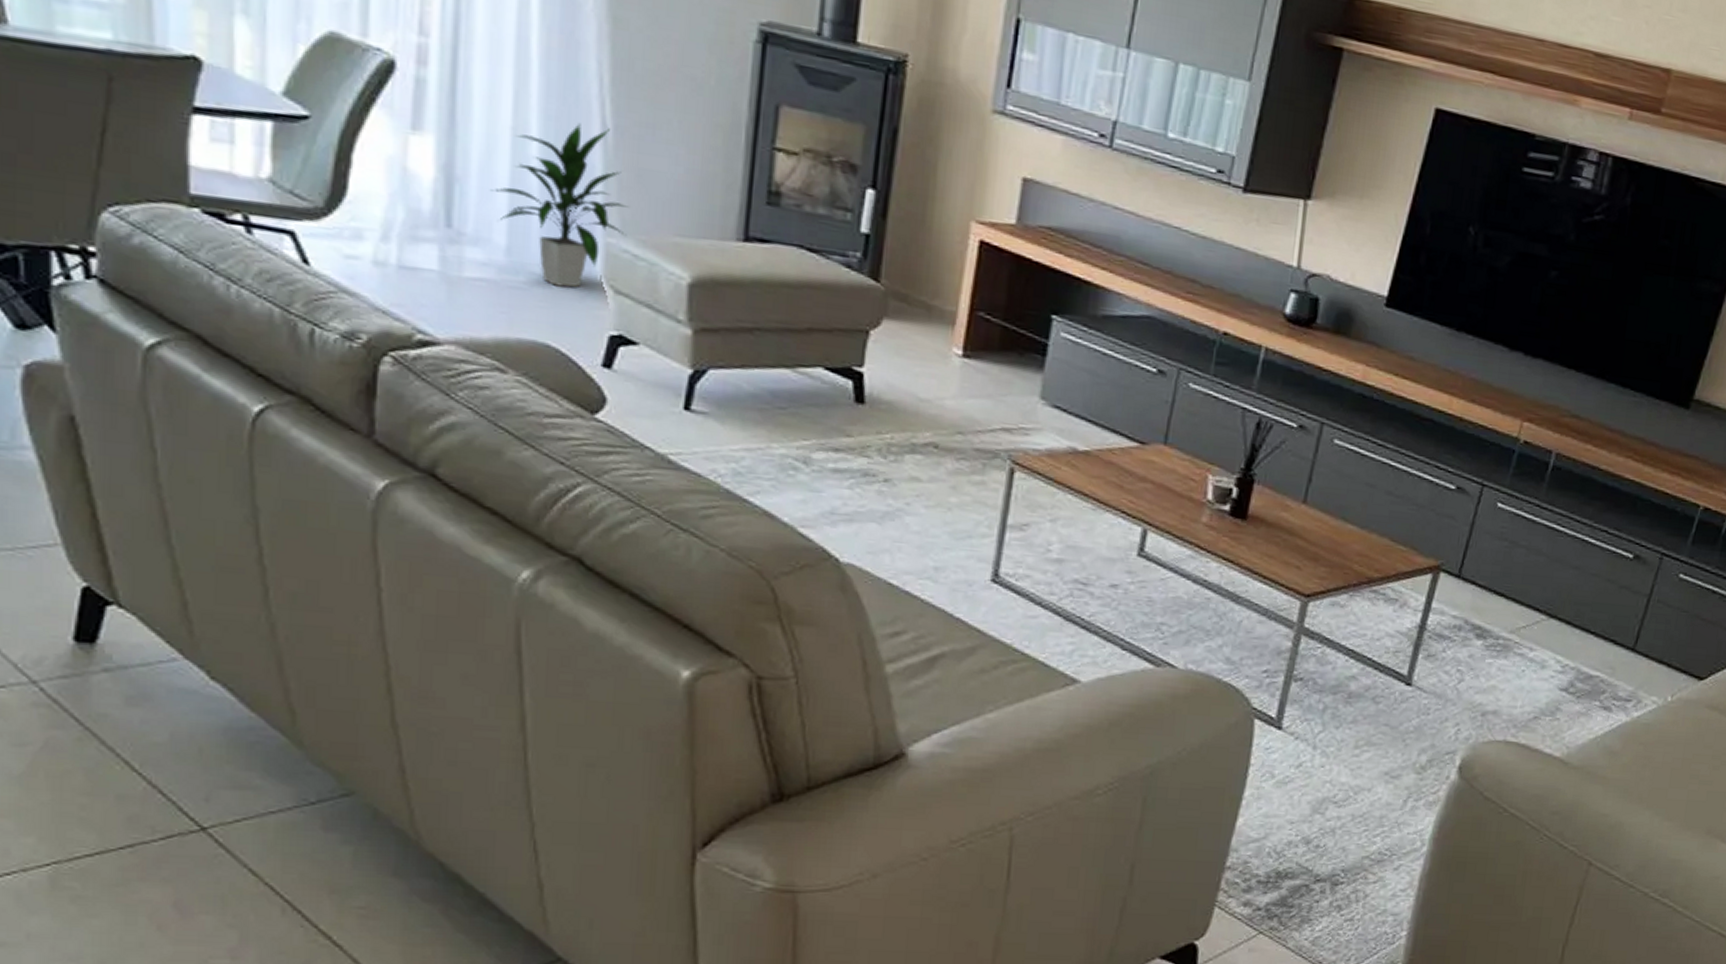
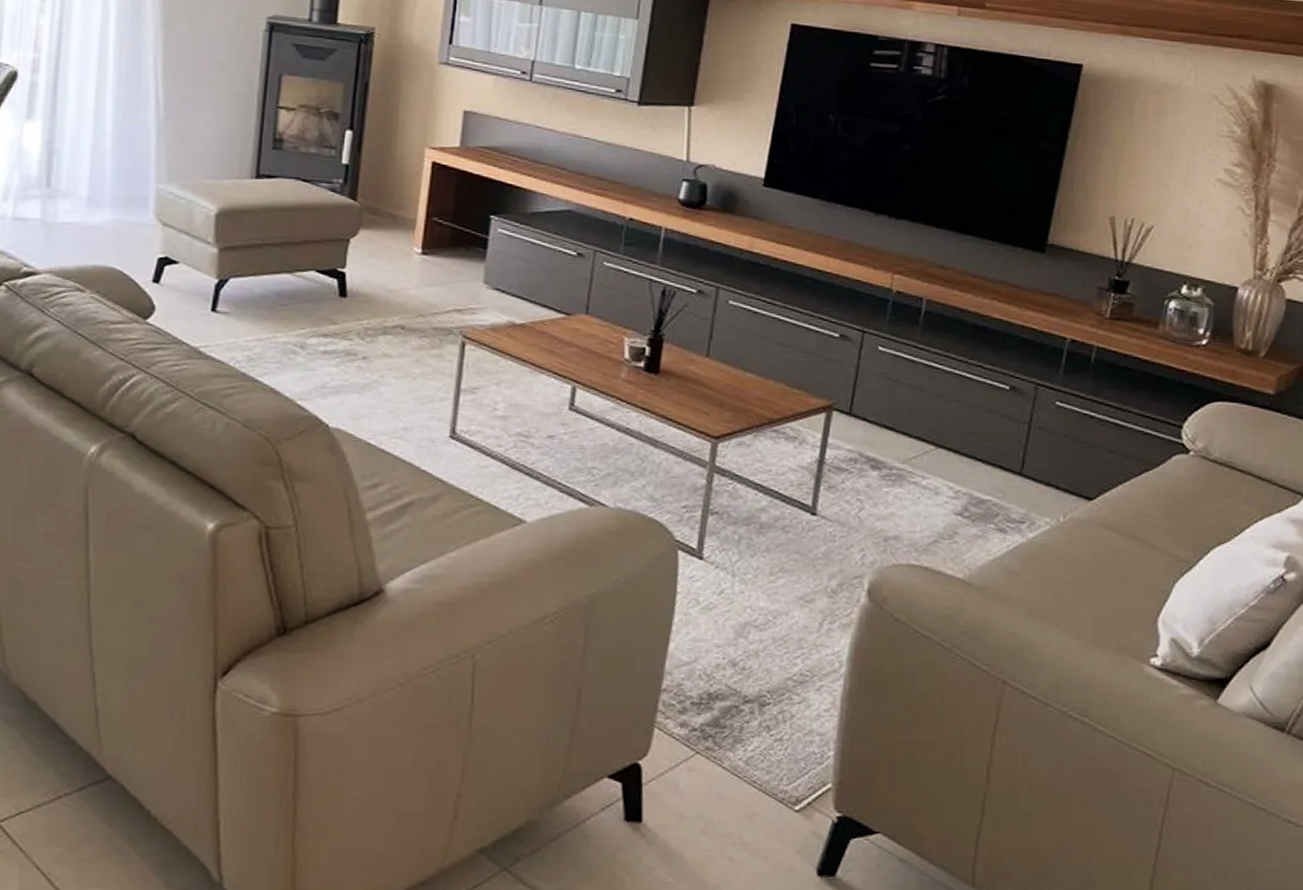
indoor plant: present [491,122,629,288] -> none [78,102,174,224]

